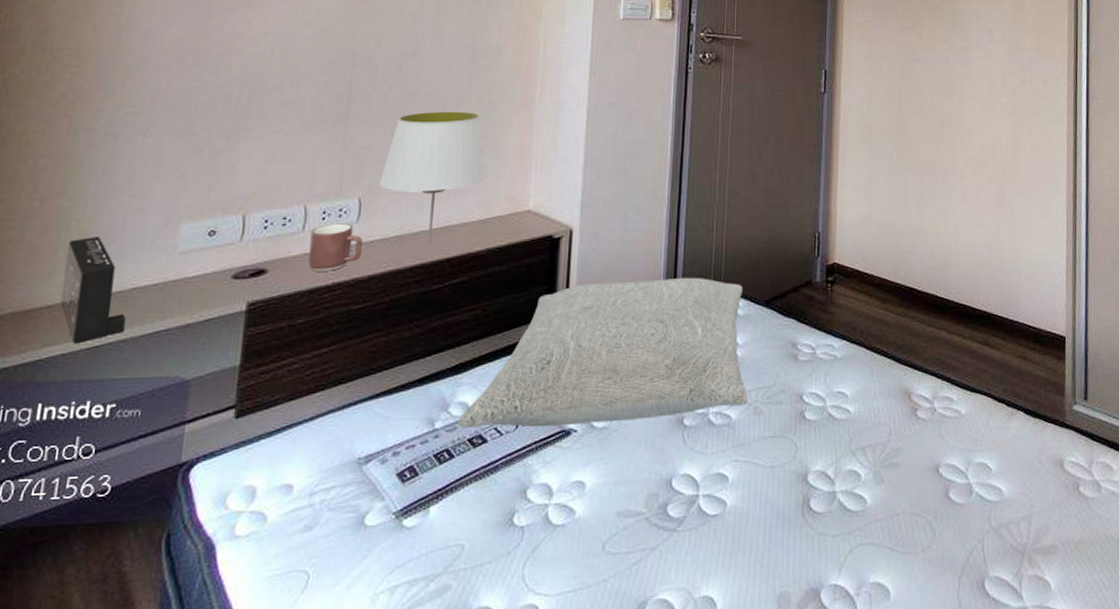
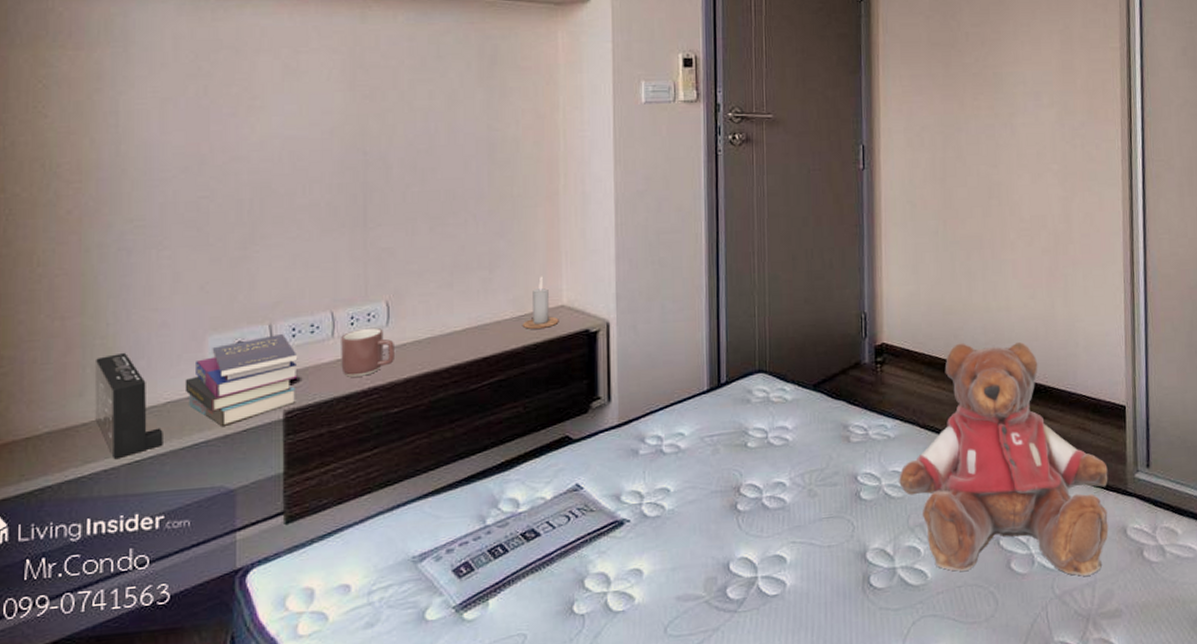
books: none [152,224,267,315] -> present [184,333,298,426]
table lamp: present [378,111,487,245] -> none [404,207,516,345]
pillow: present [458,277,747,428] -> none [510,364,801,523]
candle: none [489,180,524,232] -> present [523,276,559,329]
teddy bear: none [843,266,1047,509] -> present [899,341,1109,576]

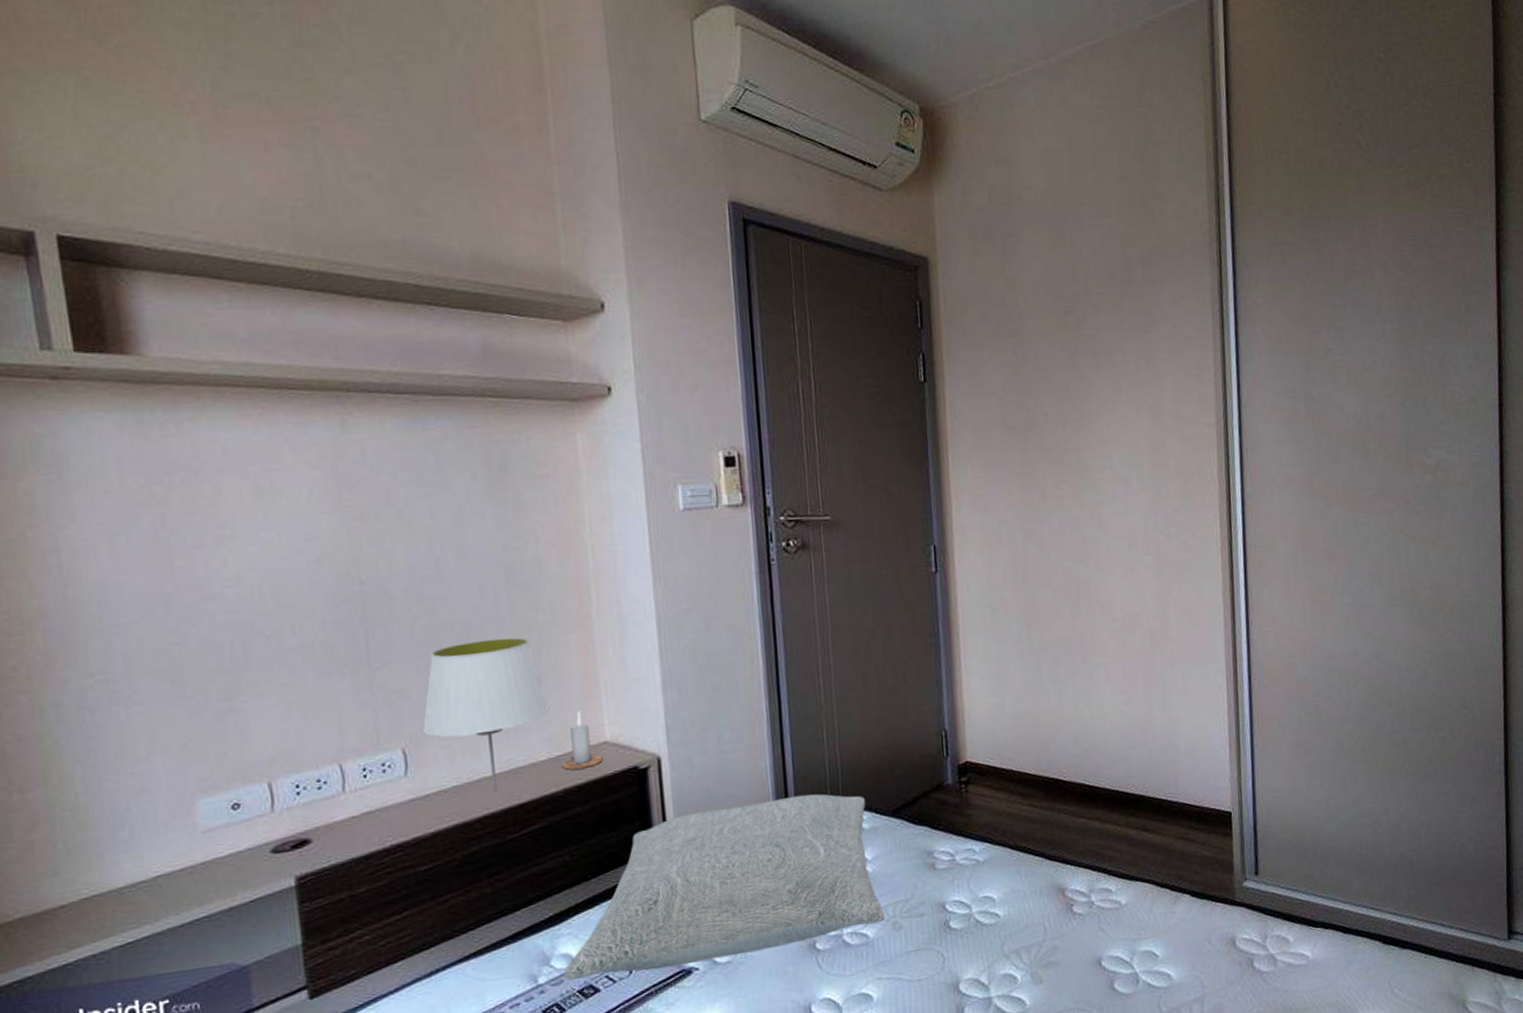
alarm clock: present [94,352,163,460] -> none [66,823,159,943]
books: present [184,333,298,426] -> none [175,791,309,898]
mug: present [341,327,394,377] -> none [353,778,418,835]
table lamp: none [404,207,516,345] -> present [422,637,550,792]
pillow: none [510,364,801,523] -> present [564,793,884,980]
teddy bear: present [899,341,1109,576] -> none [990,751,1217,996]

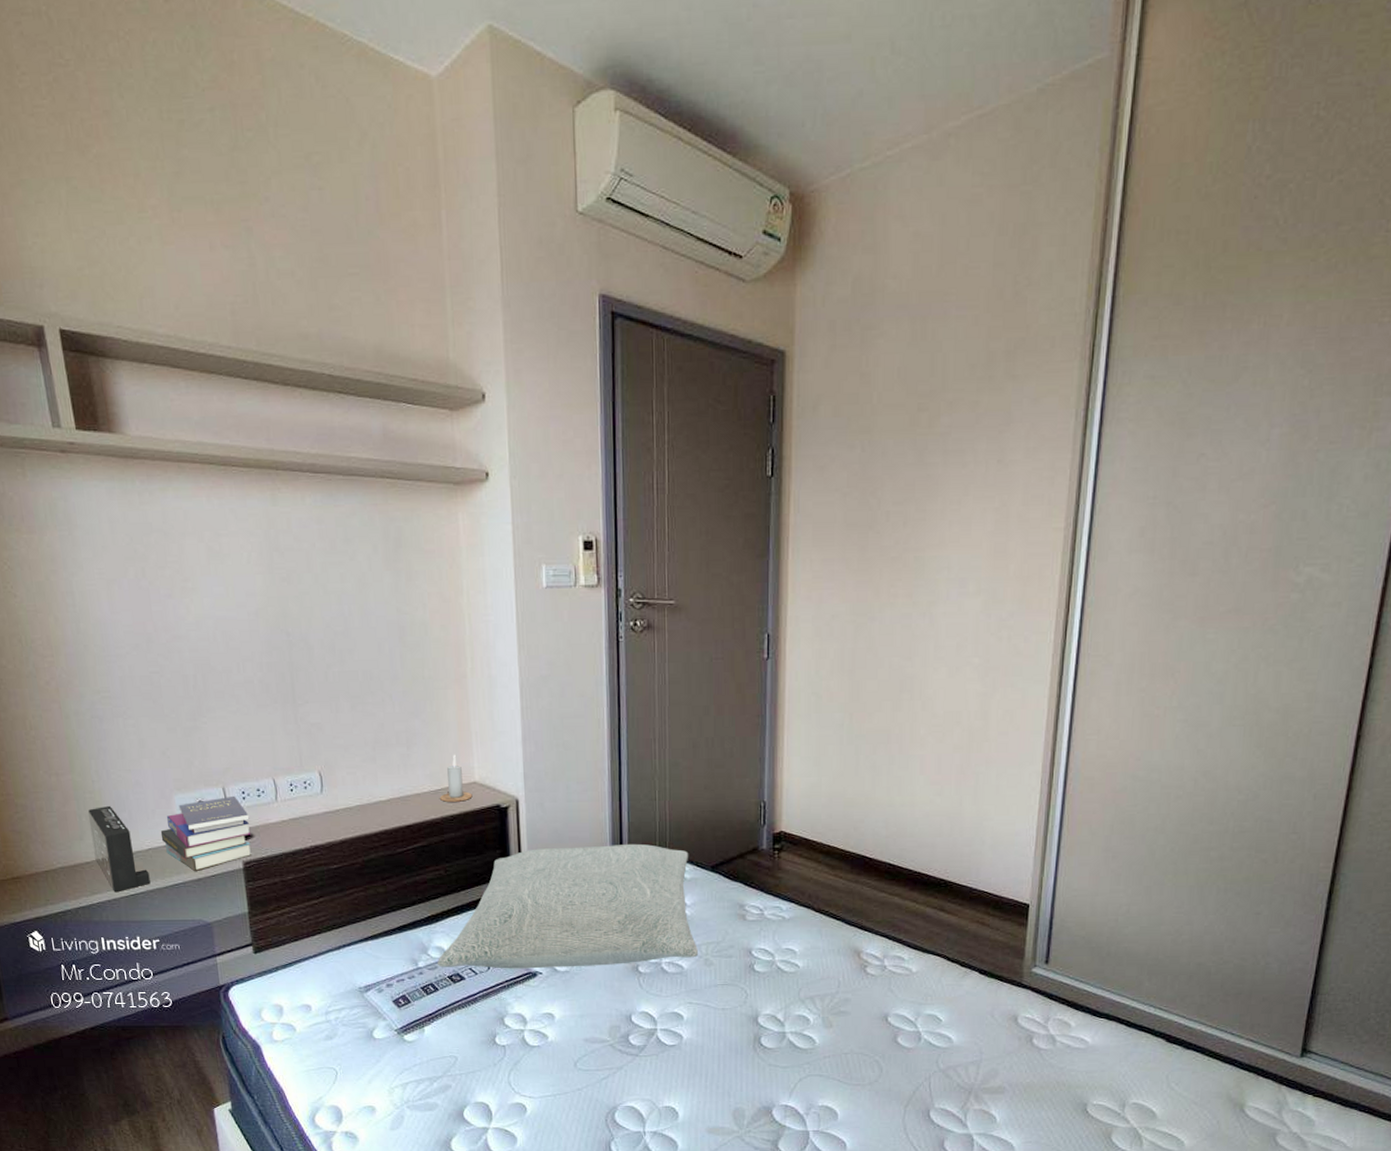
alarm clock: none [66,823,159,943] -> present [87,805,151,893]
books: none [175,791,309,898] -> present [160,795,252,871]
table lamp: present [422,637,550,792] -> none [333,688,432,813]

